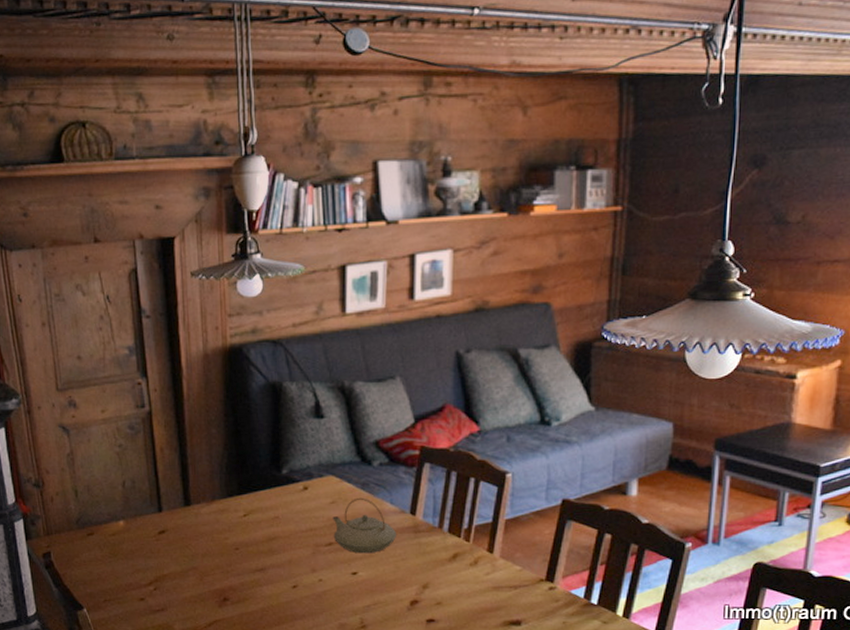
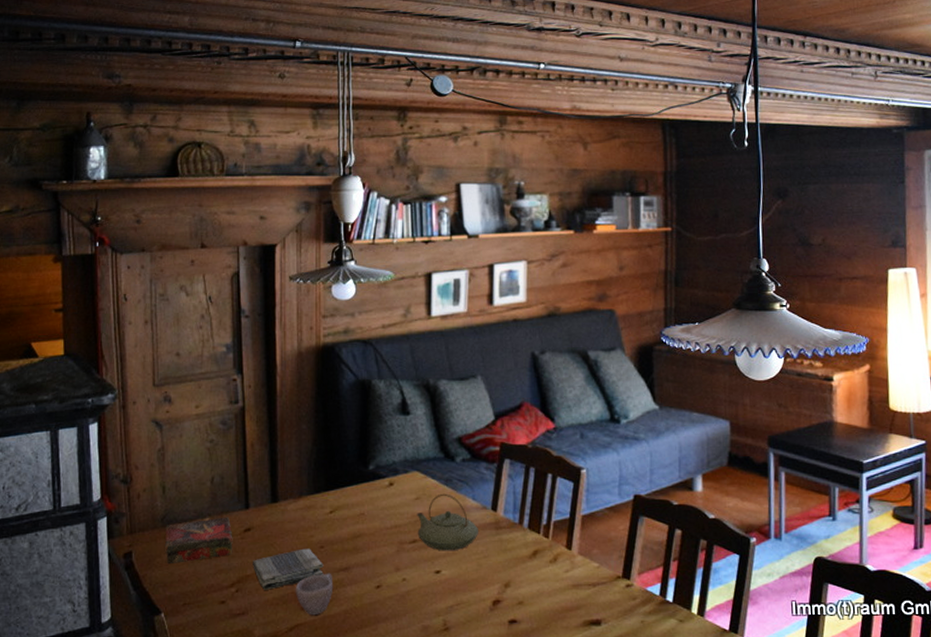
book: none [81,519,149,564] -> present [165,517,233,565]
dish towel: none [169,550,240,588] -> present [253,548,324,590]
cup: none [212,573,250,613] -> present [295,573,334,616]

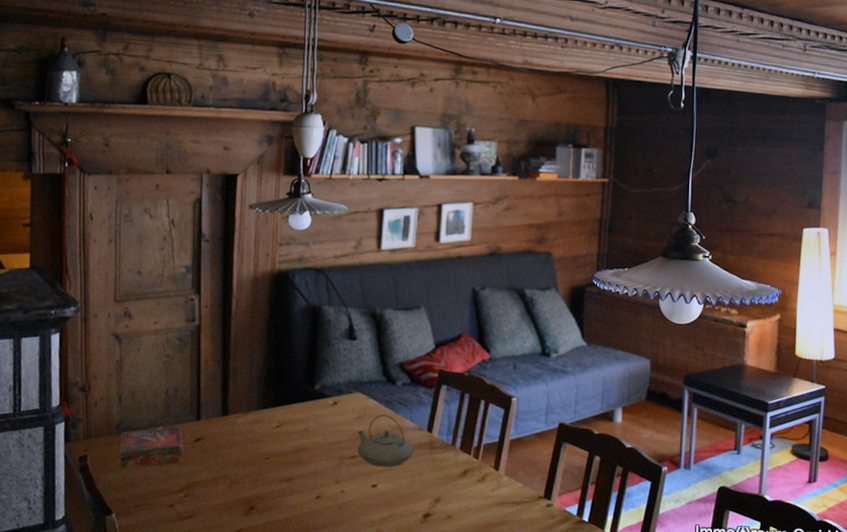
dish towel: present [253,548,324,590] -> none [201,459,268,496]
cup: present [295,573,334,616] -> none [240,482,277,522]

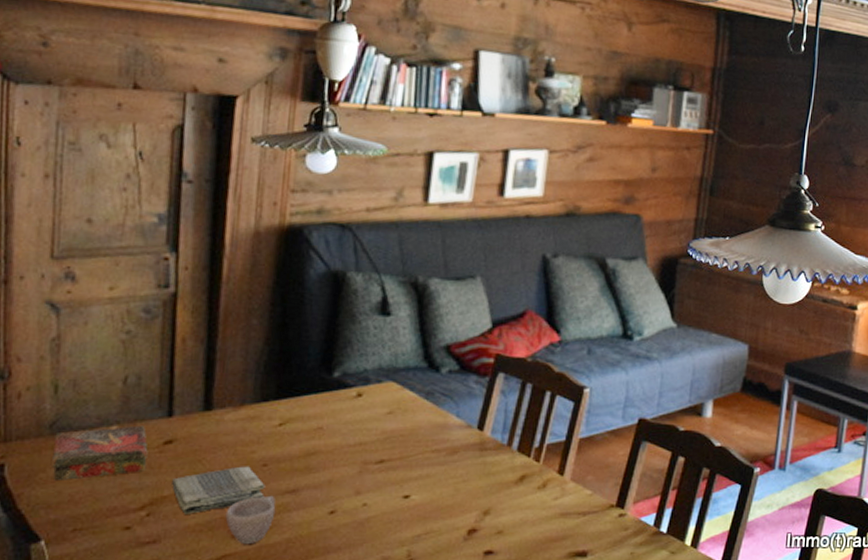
dish towel: none [201,459,268,496] -> present [172,466,265,514]
cup: none [240,482,277,522] -> present [225,495,276,545]
teapot: present [357,414,414,467] -> none [386,408,460,474]

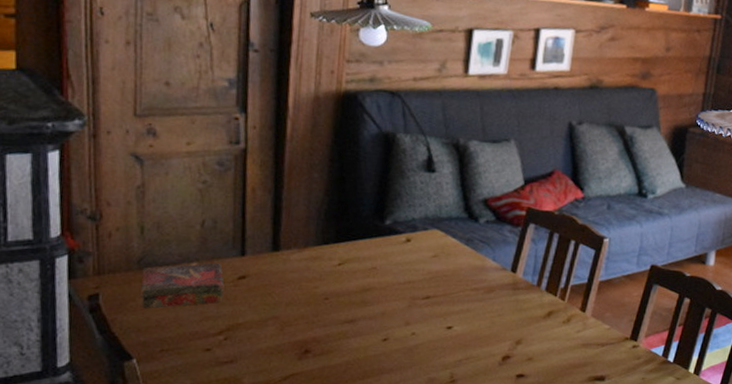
dish towel: present [172,466,265,514] -> none [246,299,327,339]
cup: present [225,495,276,545] -> none [292,324,337,366]

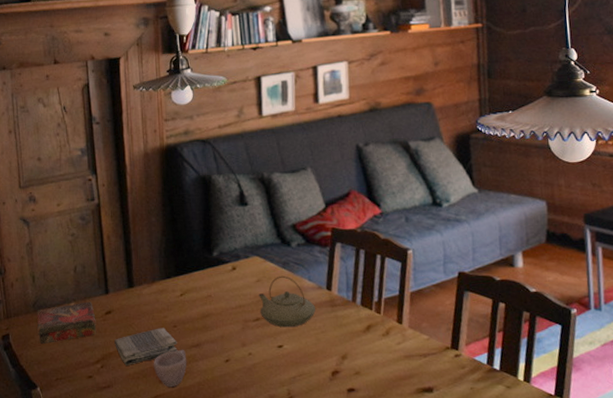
dish towel: none [246,299,327,339] -> present [114,328,178,365]
cup: none [292,324,337,366] -> present [153,349,187,388]
teapot: none [431,253,495,308] -> present [258,275,316,328]

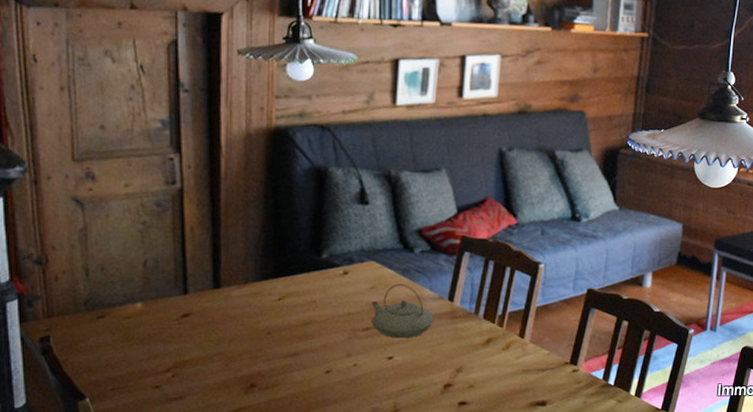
book: present [37,301,97,345] -> none [89,302,169,350]
dish towel: present [114,328,178,365] -> none [191,334,270,375]
cup: present [153,349,187,388] -> none [238,358,280,400]

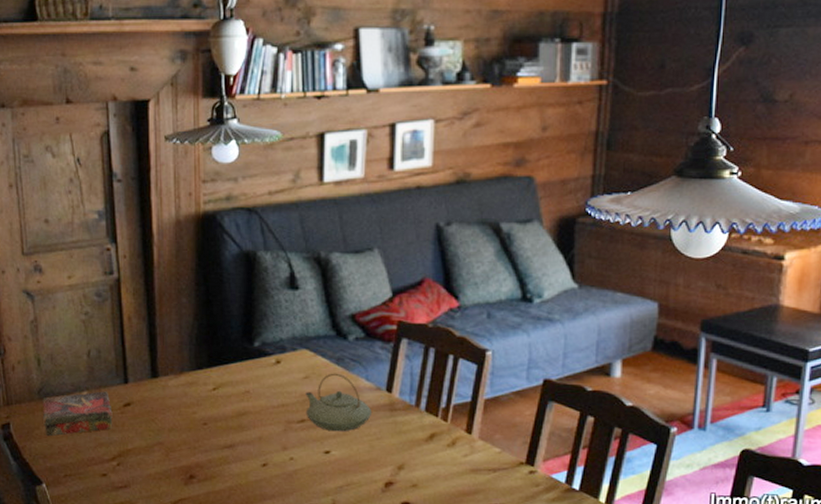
book: none [89,302,169,350] -> present [42,391,113,437]

